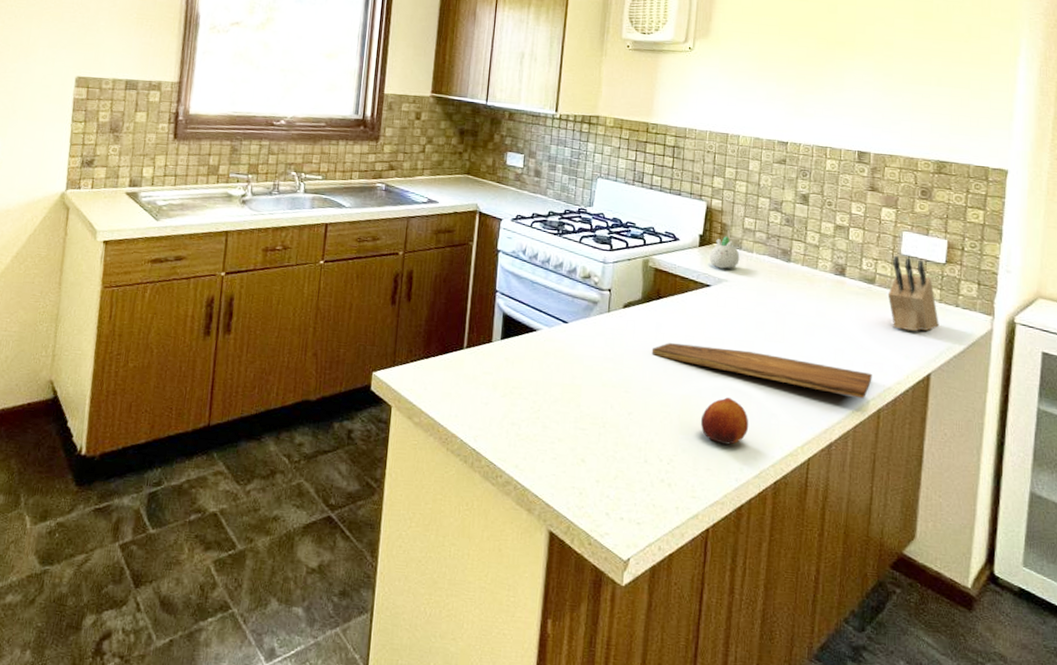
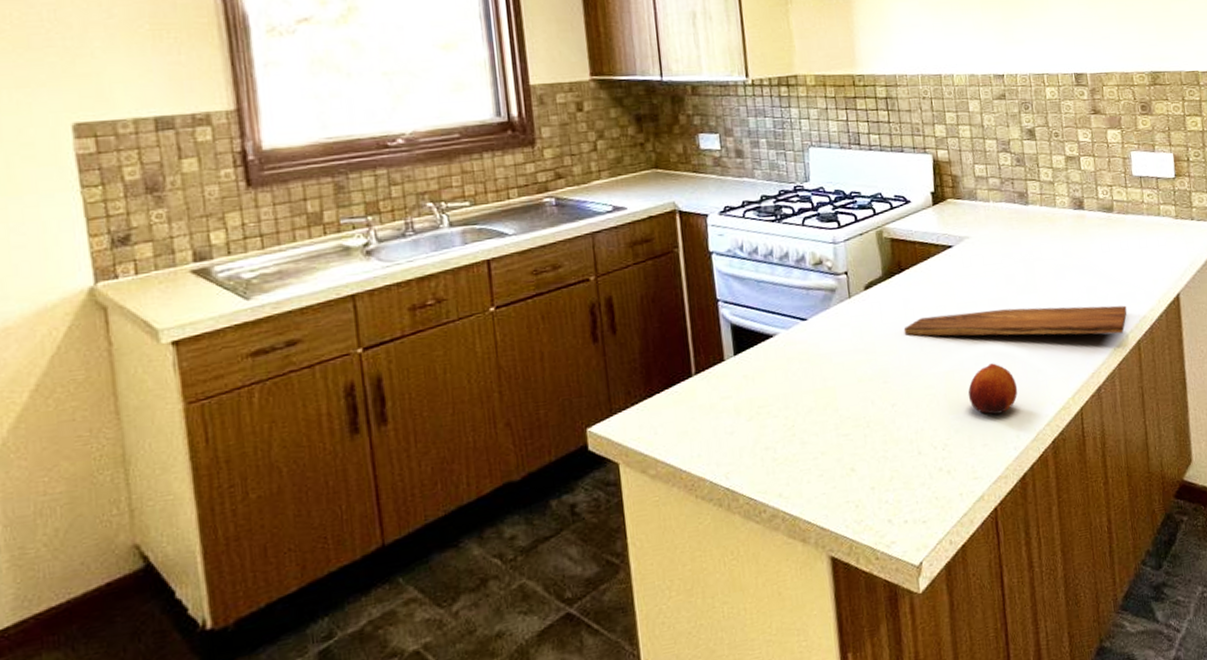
succulent planter: present [709,236,740,269] -> none [945,188,978,226]
knife block: present [887,256,939,332] -> none [1126,178,1179,254]

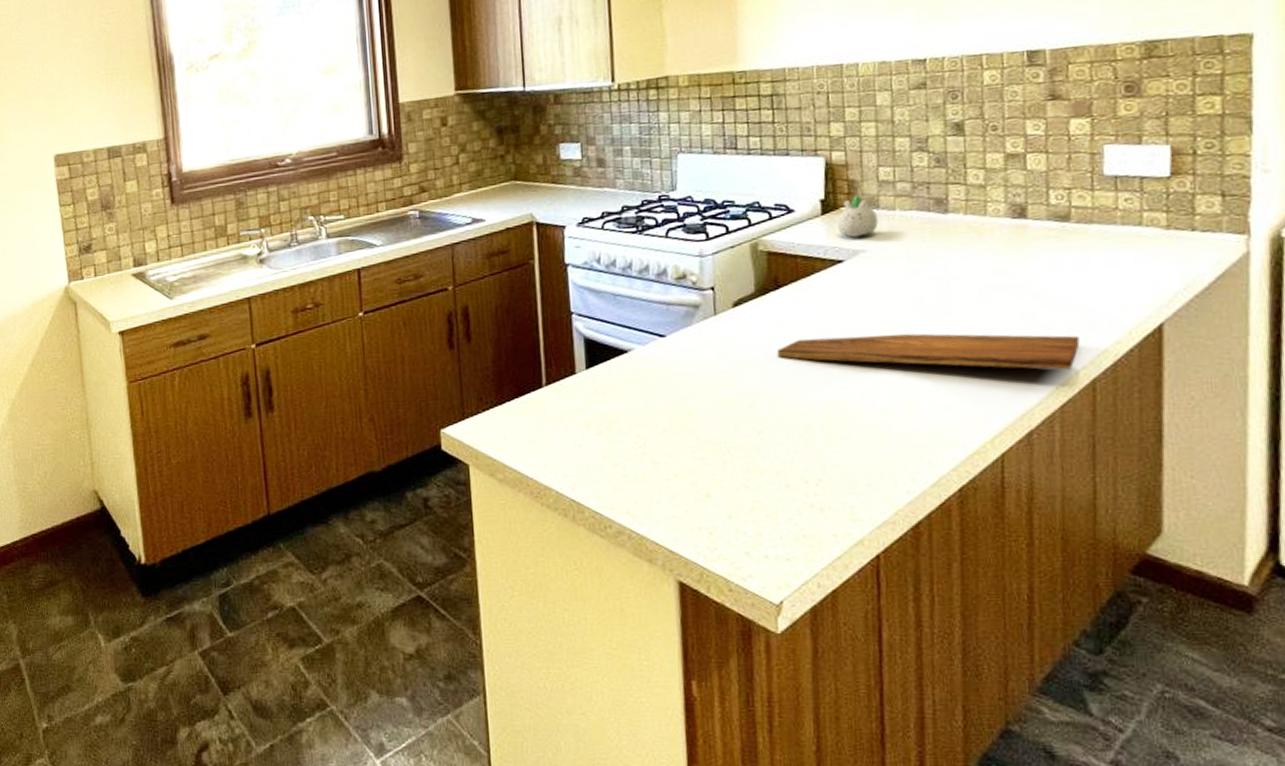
succulent planter: none [945,188,978,226] -> present [836,195,879,238]
fruit: present [968,363,1018,415] -> none [851,394,917,452]

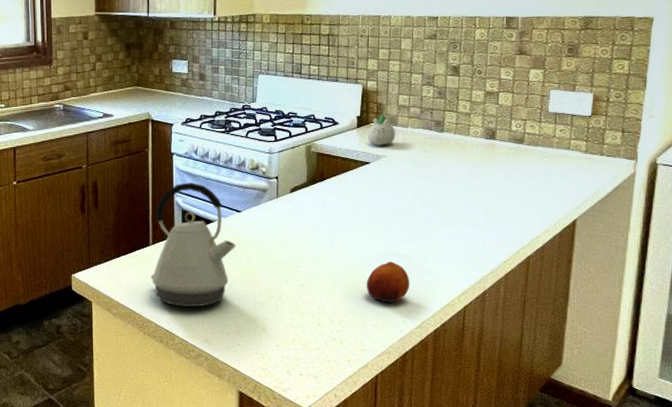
kettle: none [546,301,662,468] -> present [150,182,236,307]
cutting board: present [776,333,1080,370] -> none [319,218,522,249]
fruit: none [851,394,917,452] -> present [366,261,410,303]

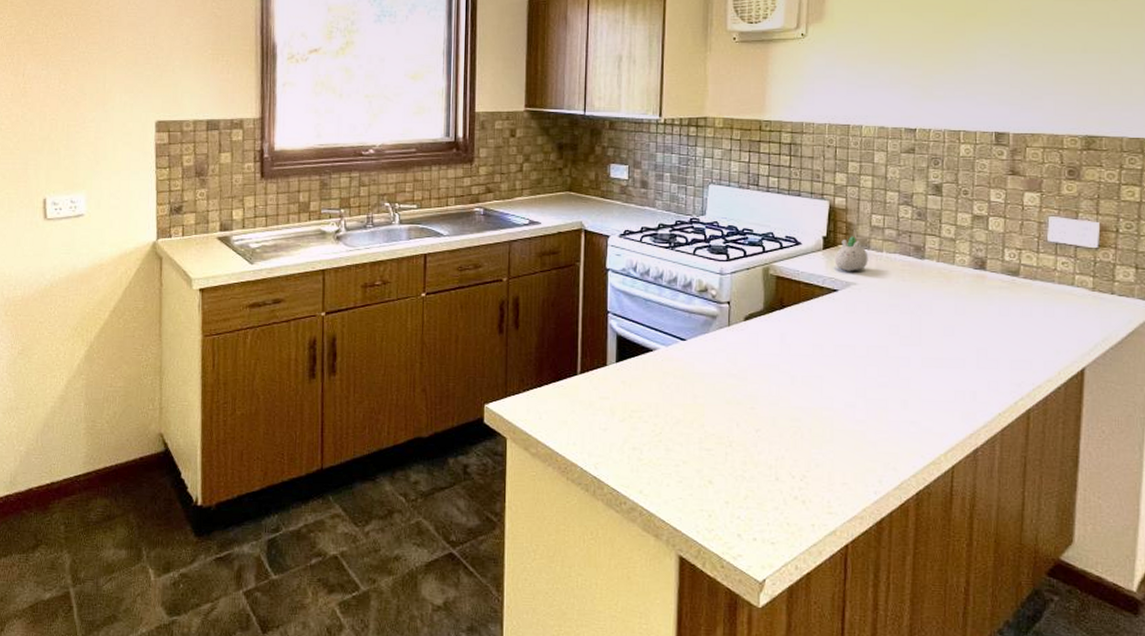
kettle: present [150,182,236,307] -> none [577,303,680,450]
fruit: present [366,261,410,303] -> none [833,407,887,457]

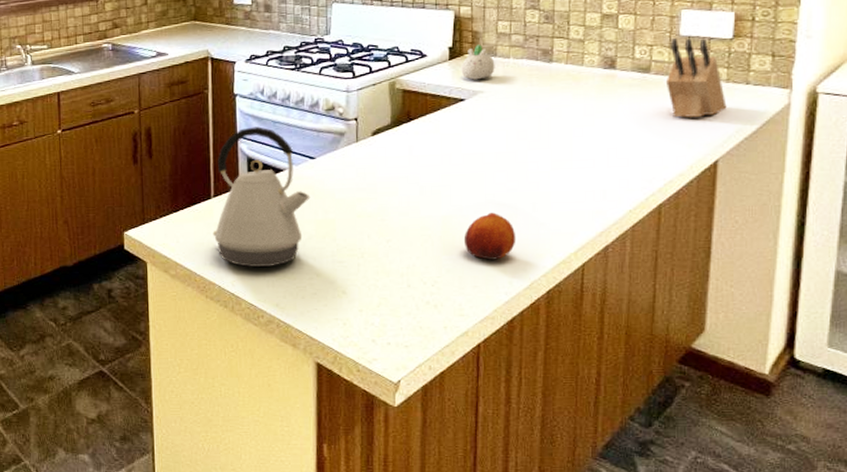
kettle: none [577,303,680,450] -> present [213,126,311,267]
fruit: none [833,407,887,457] -> present [463,212,516,260]
knife block: none [1034,244,1093,325] -> present [665,38,727,118]

